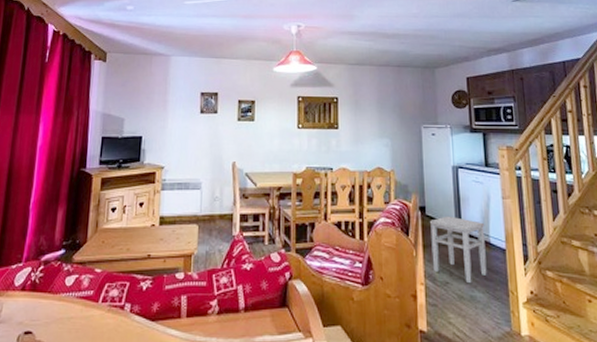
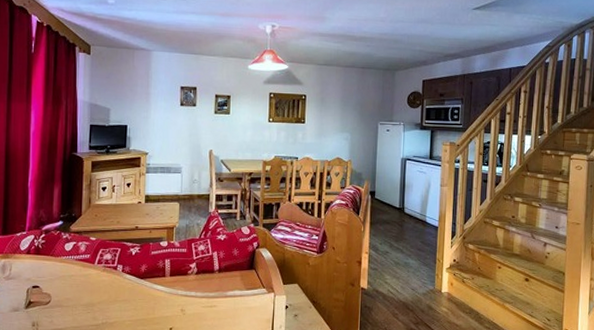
stool: present [429,216,487,283] -> none [377,199,424,252]

